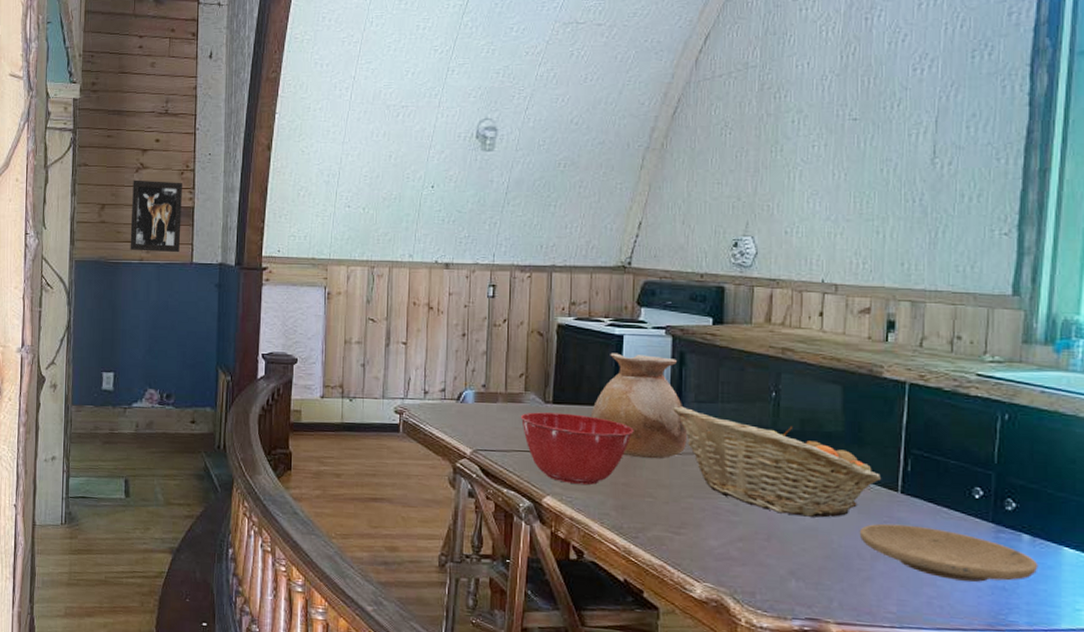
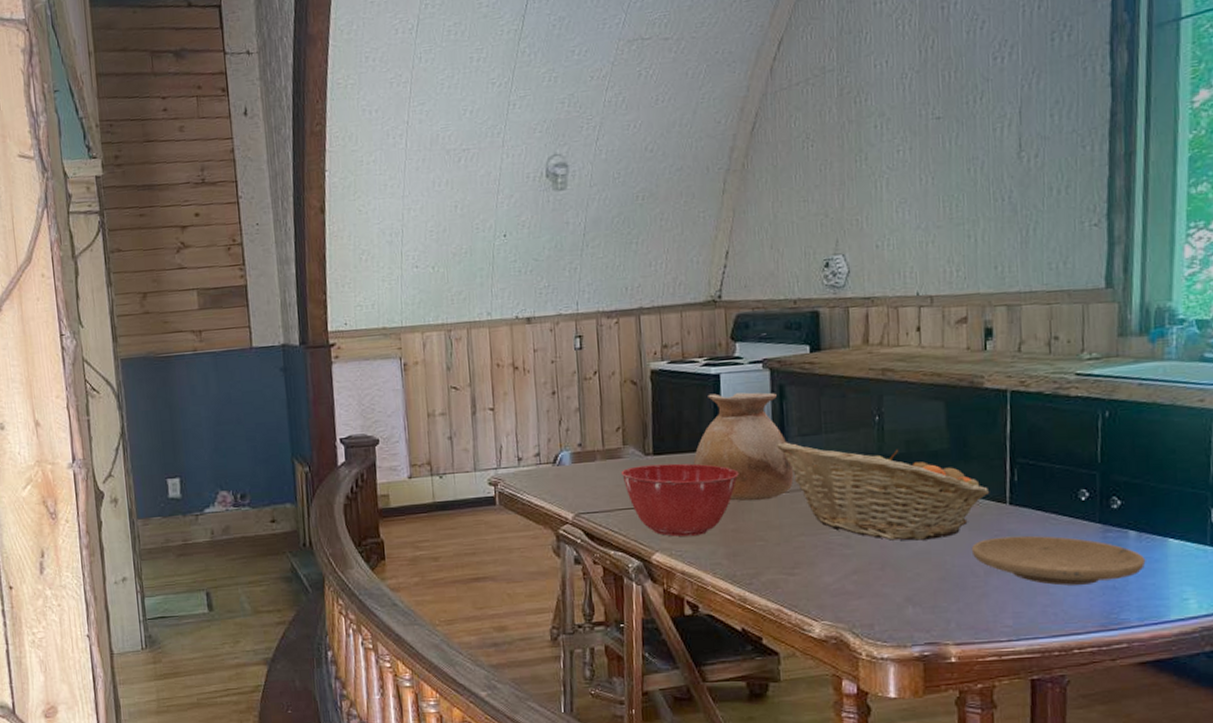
wall art: present [130,180,182,253] -> none [174,259,236,341]

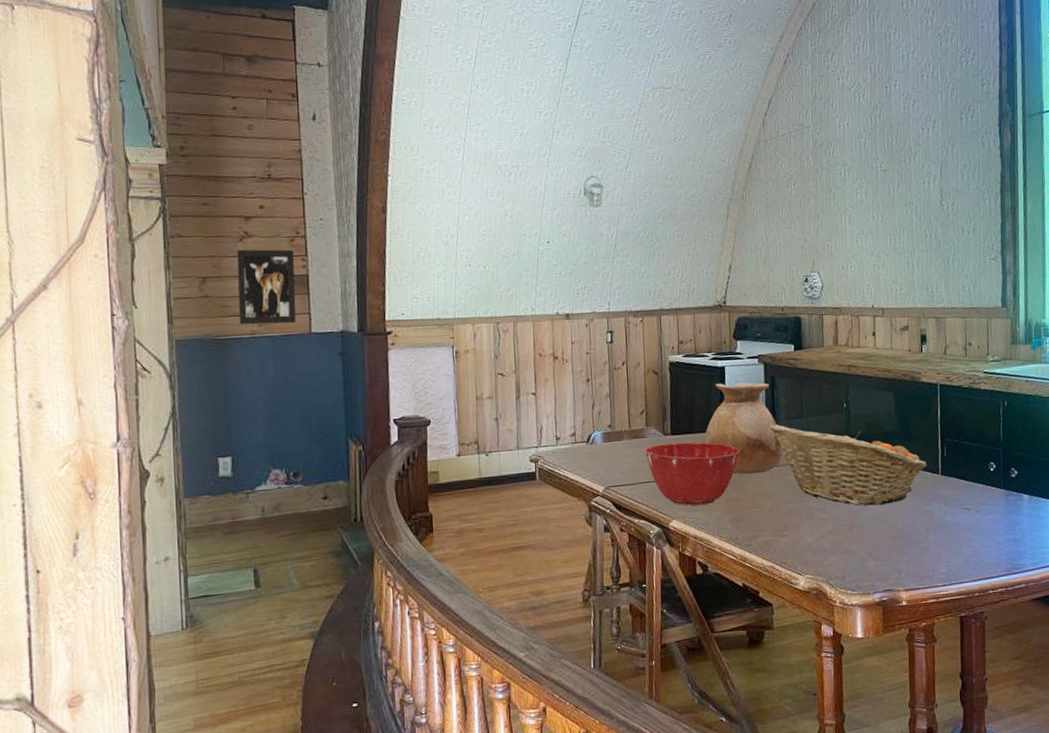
wall art: none [174,259,236,341] -> present [237,249,296,325]
plate: present [971,535,1146,586] -> none [915,499,1036,539]

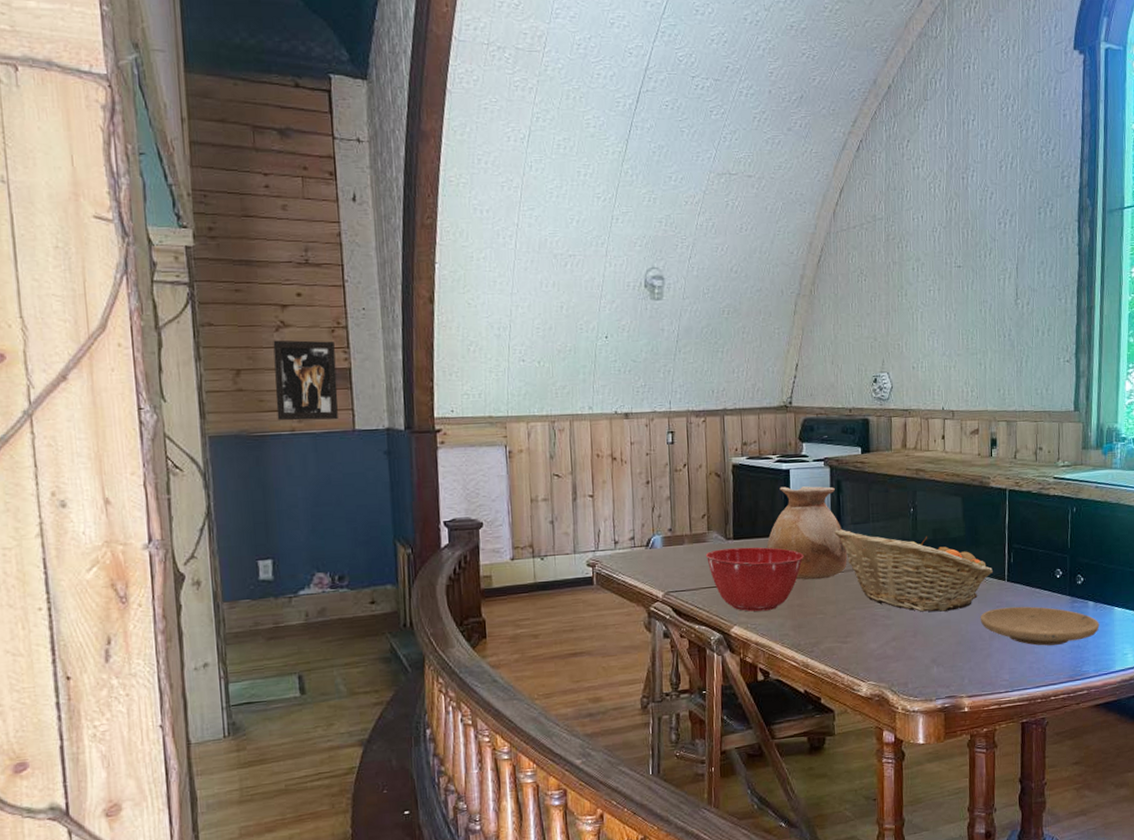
plate: none [915,499,1036,539] -> present [980,606,1100,646]

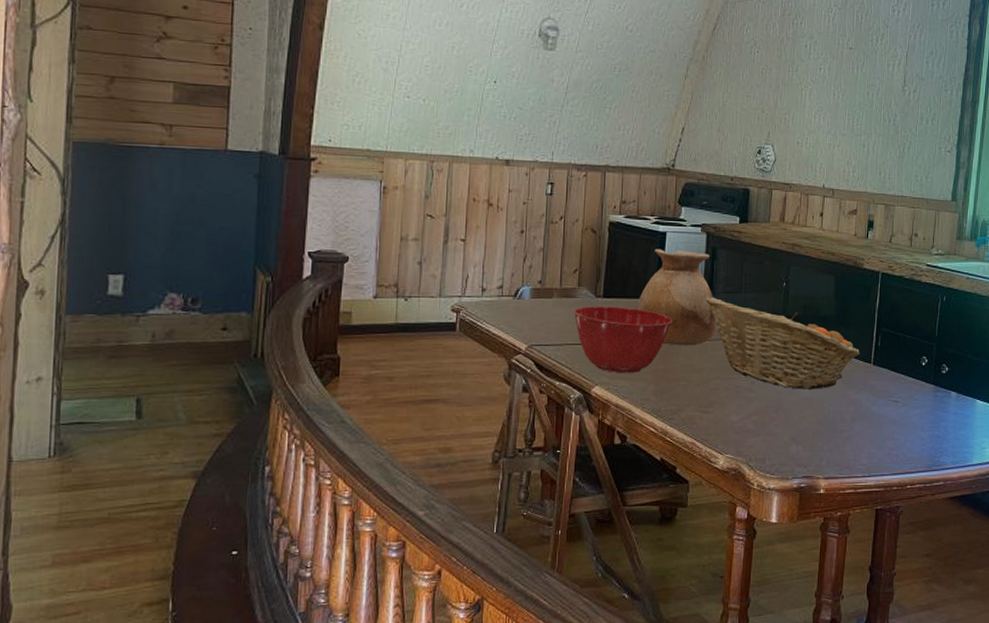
wall art: present [273,340,338,421] -> none [147,50,216,138]
plate: present [980,606,1100,646] -> none [843,391,961,433]

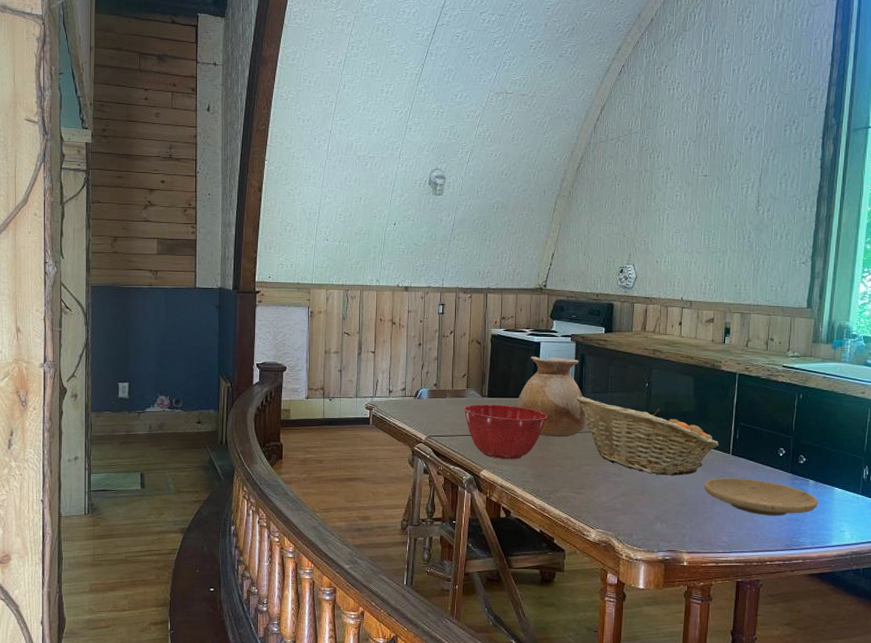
plate: none [843,391,961,433] -> present [703,477,819,516]

